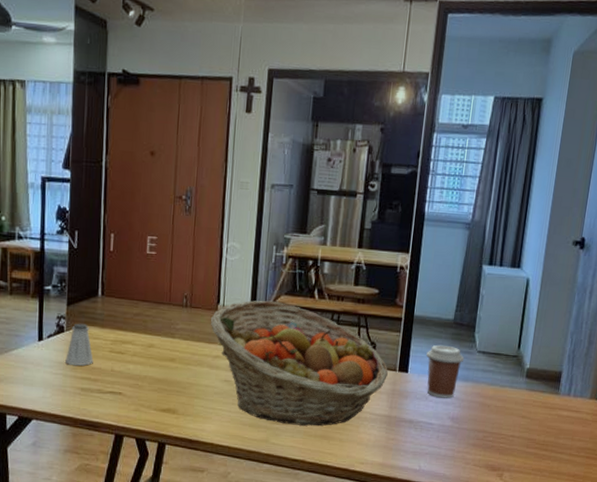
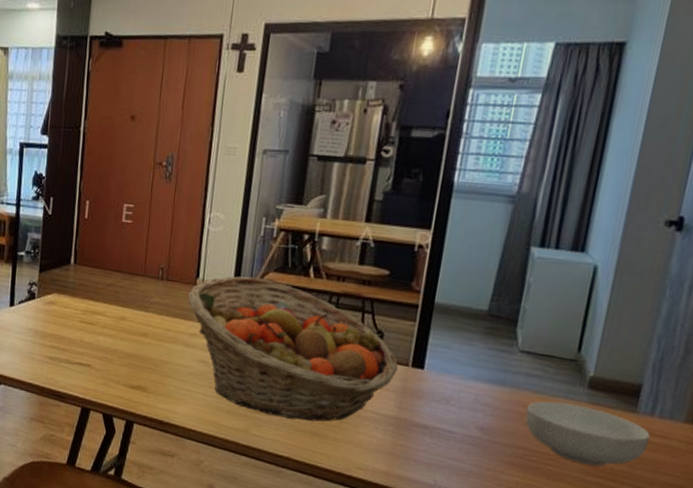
saltshaker: present [65,323,93,366] -> none [35,290,63,334]
coffee cup: present [426,344,465,398] -> none [448,339,502,404]
cereal bowl: none [483,390,569,440] -> present [525,400,651,466]

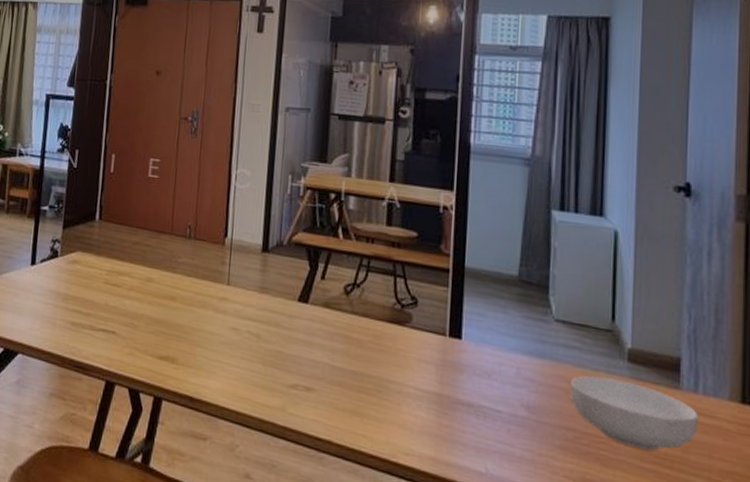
fruit basket: present [188,276,398,422] -> none [216,235,435,398]

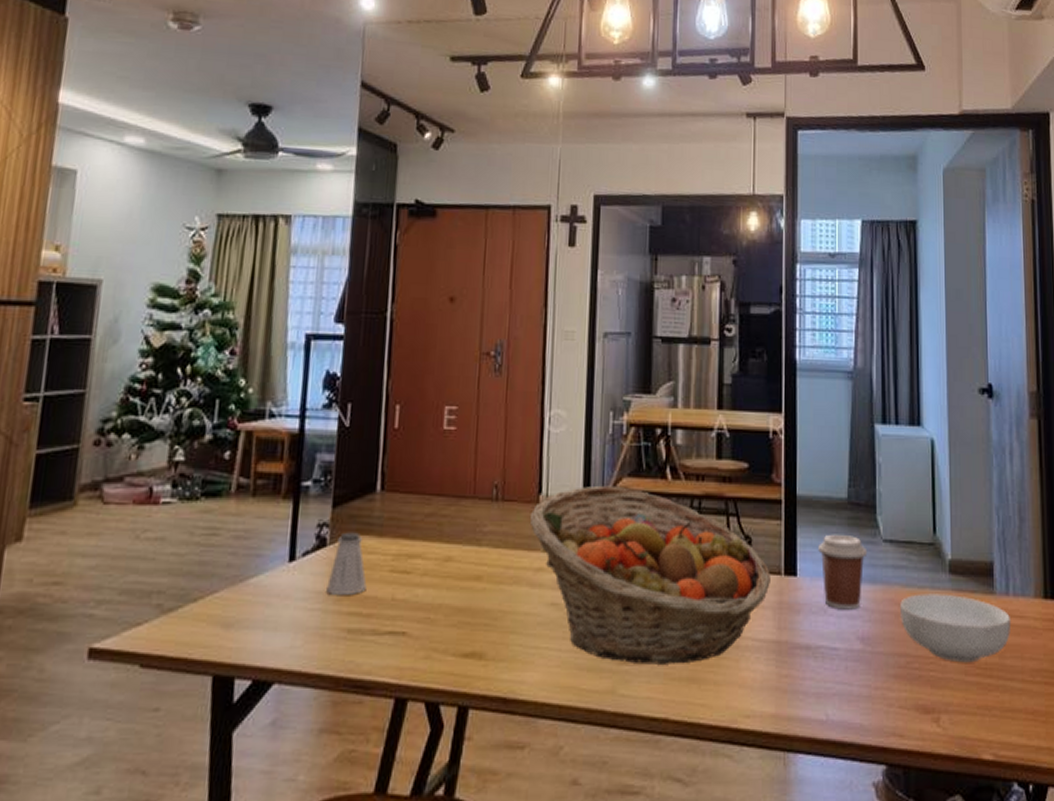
saltshaker: none [57,248,87,297] -> present [326,532,367,595]
fruit basket: none [216,235,435,398] -> present [529,485,770,665]
coffee cup: none [485,306,538,379] -> present [818,534,868,610]

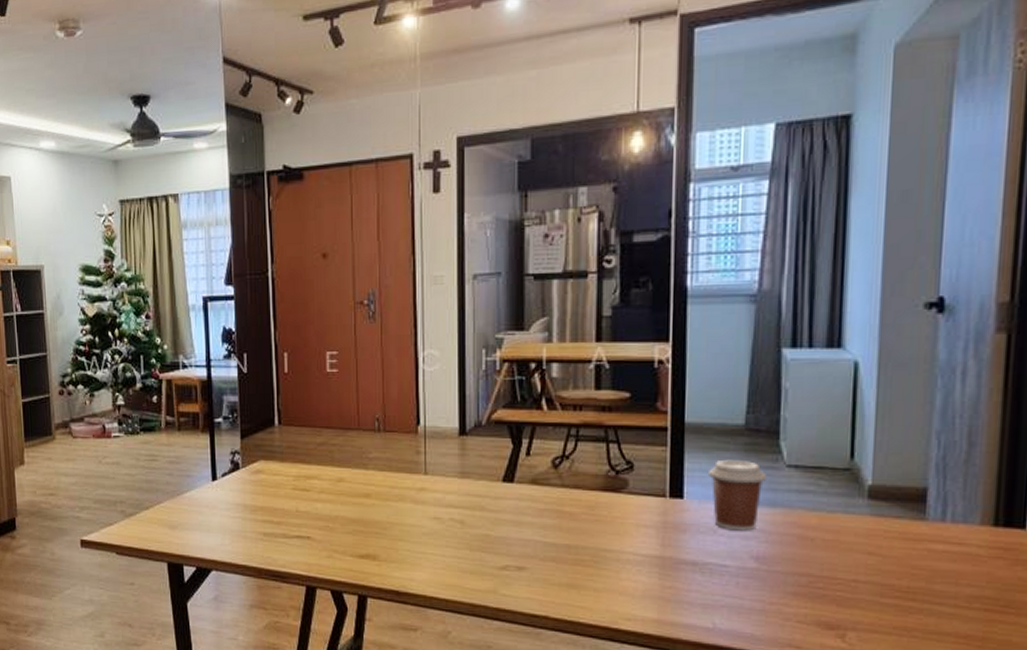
saltshaker: present [326,532,367,595] -> none [243,458,275,507]
fruit basket: present [529,485,770,665] -> none [410,417,654,572]
cereal bowl: present [900,594,1012,663] -> none [803,518,946,586]

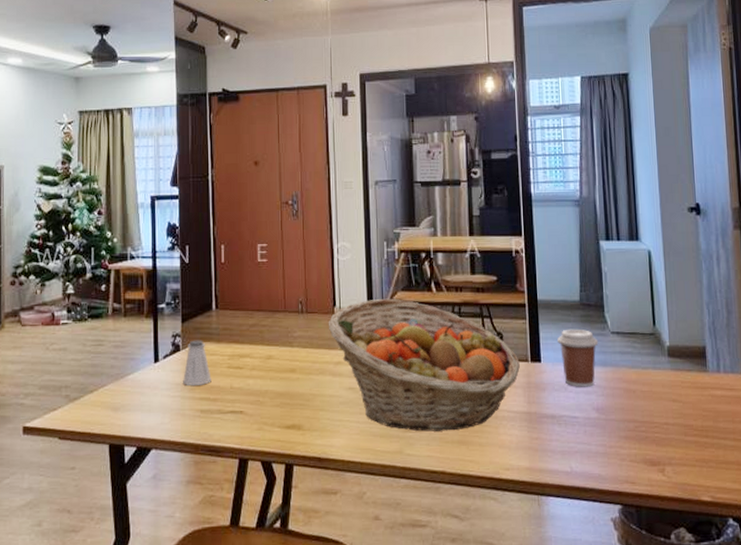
saltshaker: none [243,458,275,507] -> present [183,340,211,385]
fruit basket: none [410,417,654,572] -> present [328,298,520,432]

